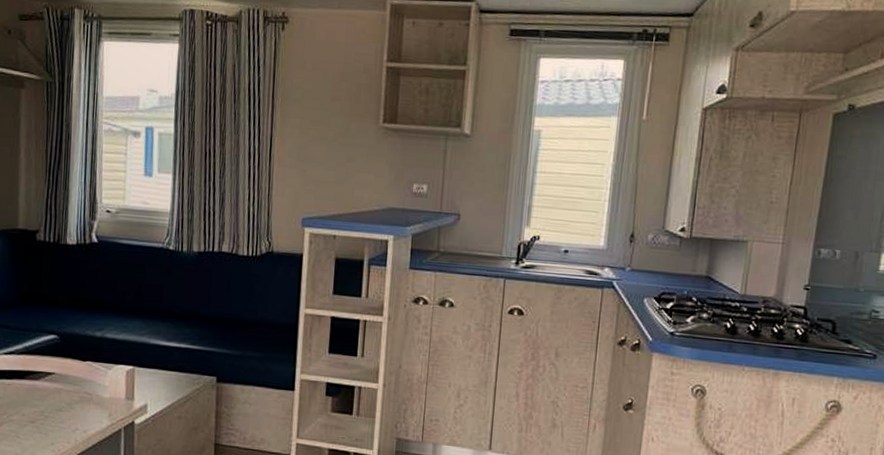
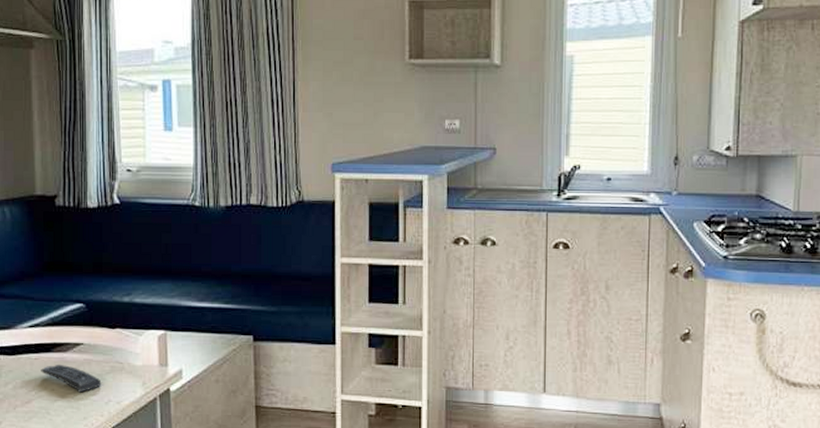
remote control: none [13,391,70,420] -> present [41,364,102,393]

